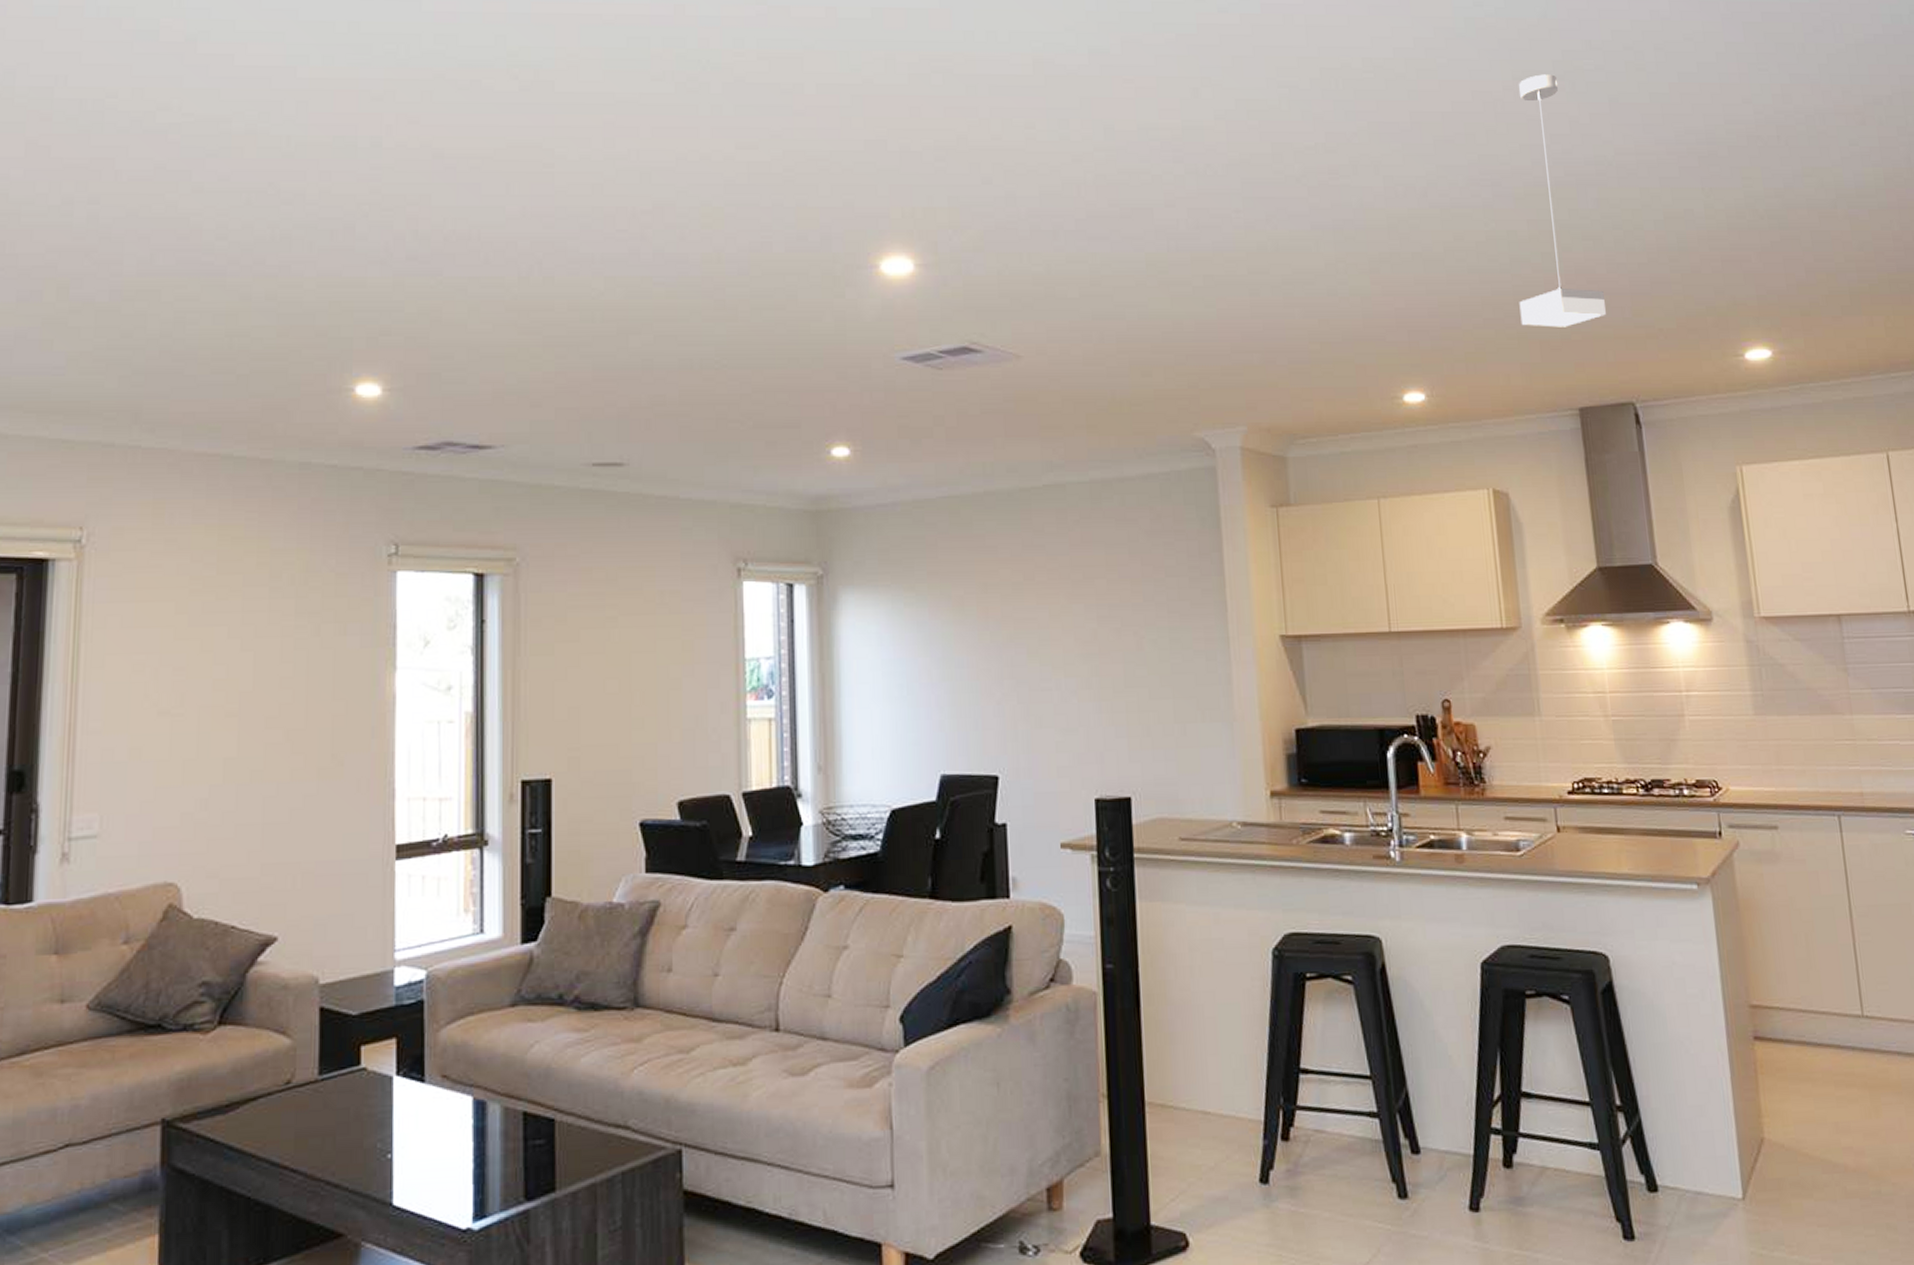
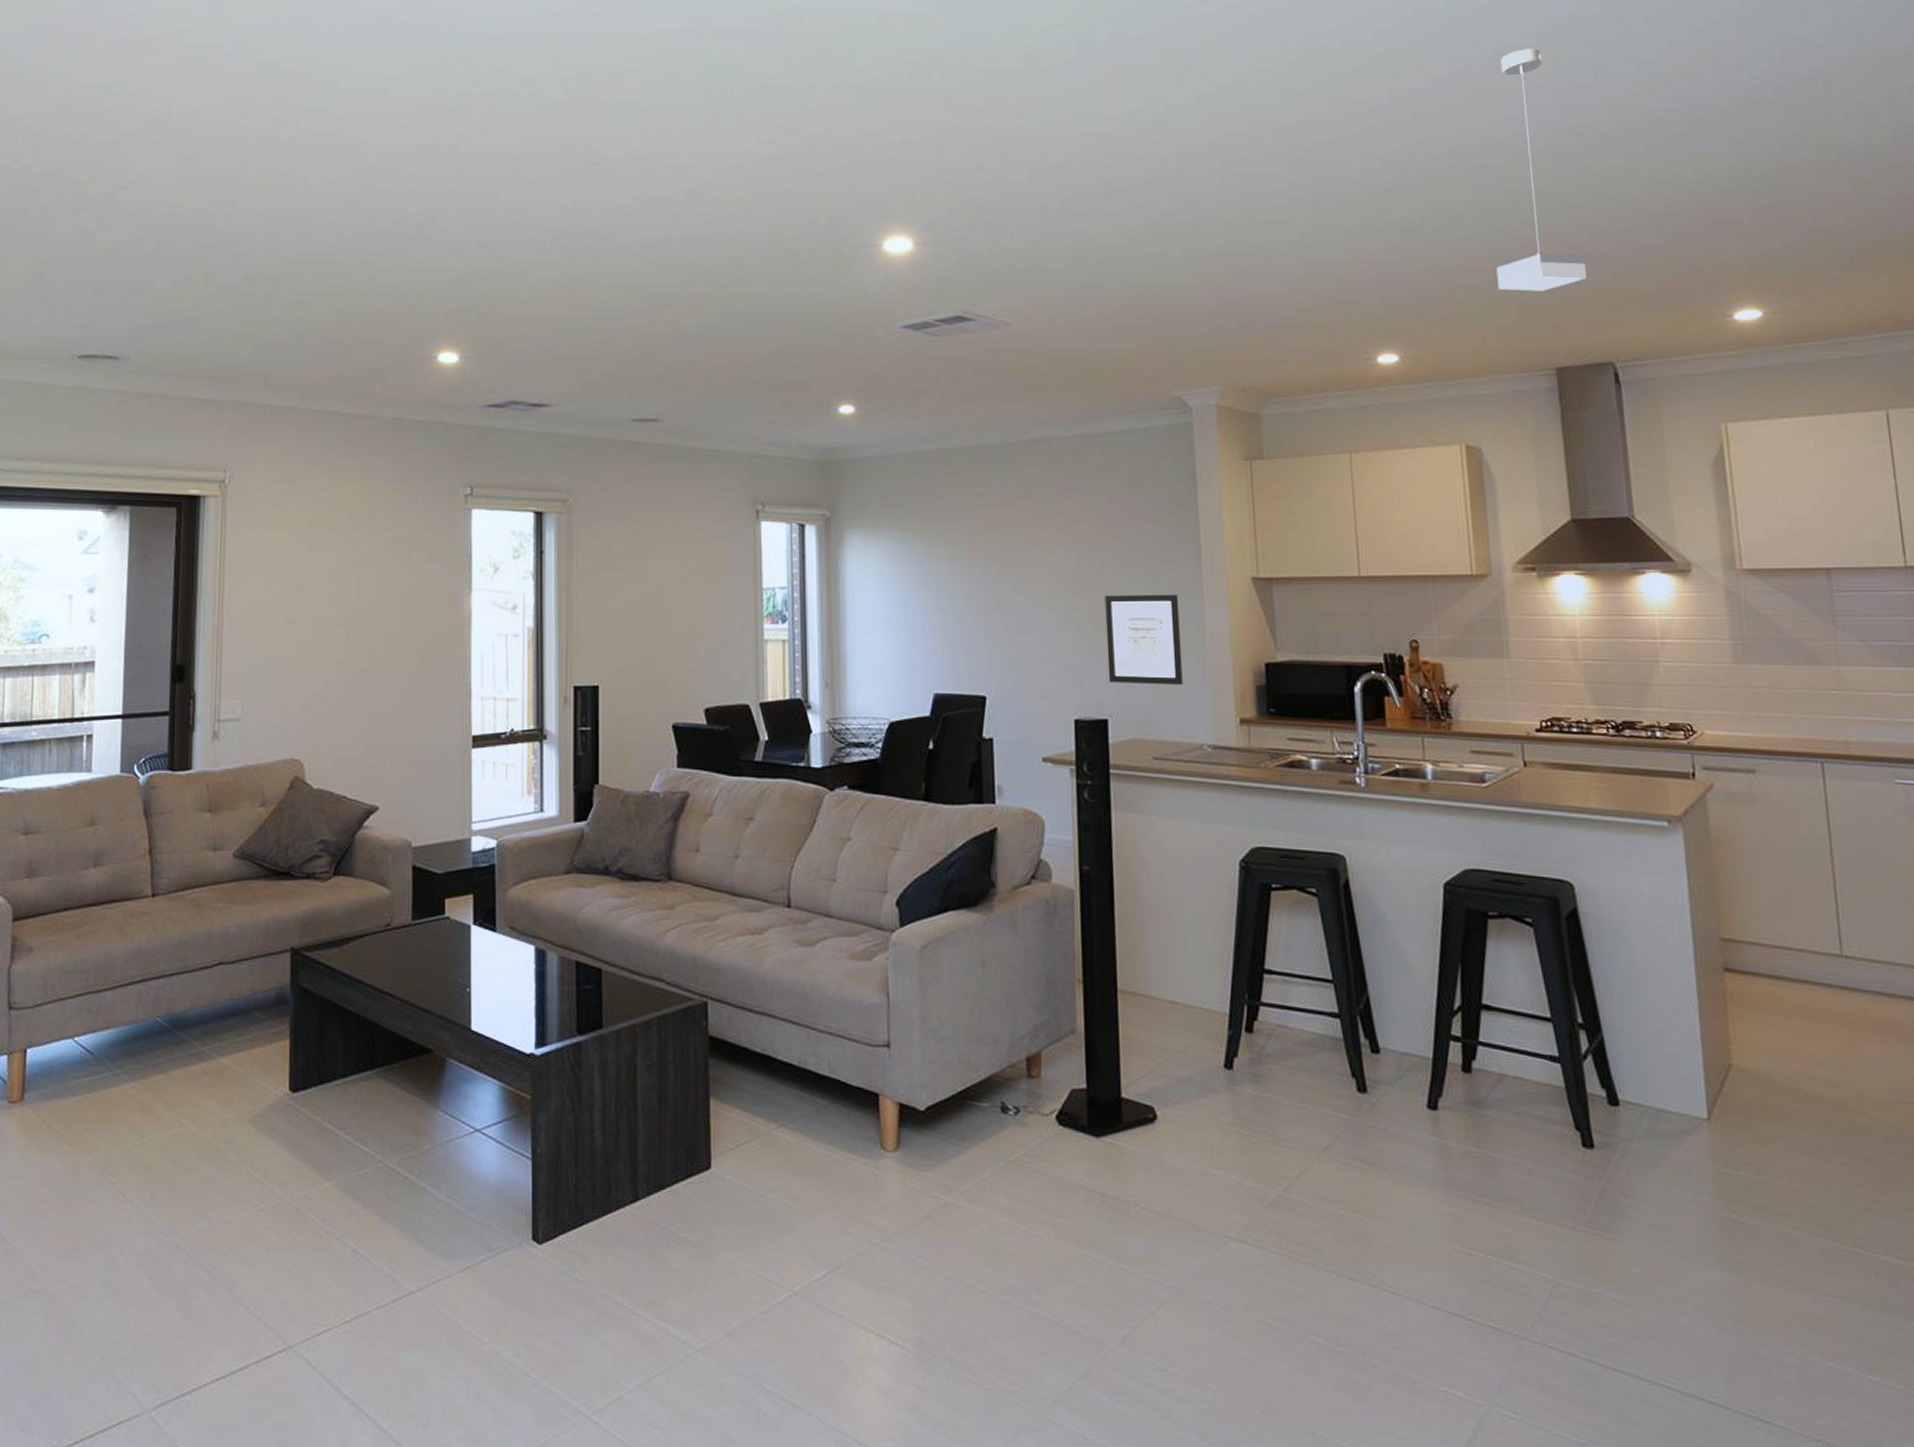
wall art: none [1126,655,1210,757] -> present [1104,594,1183,686]

